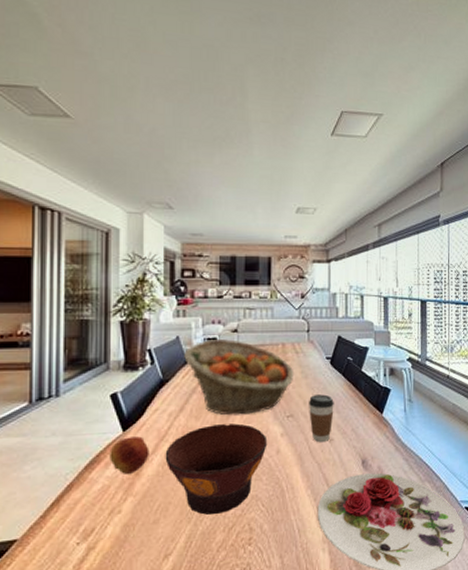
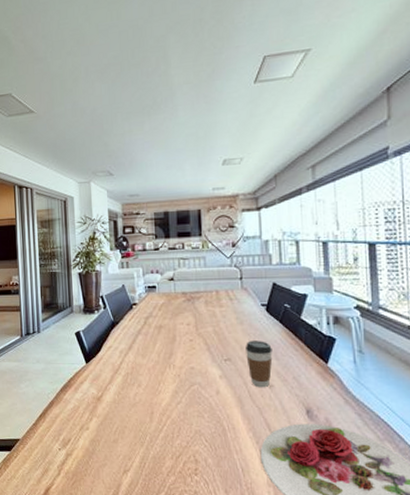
fruit: present [110,436,149,474] -> none [77,368,107,399]
bowl: present [165,423,268,515] -> none [119,363,207,443]
fruit basket: present [184,339,293,415] -> none [129,287,229,356]

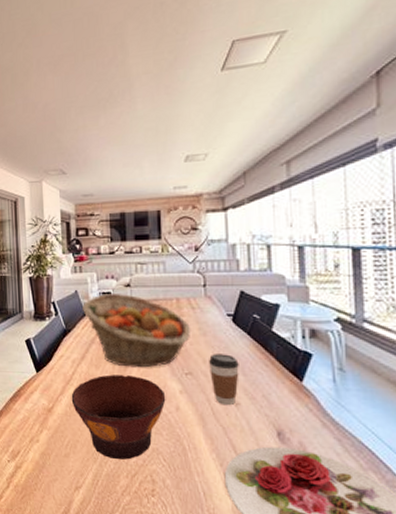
bowl: none [119,363,207,443] -> present [71,375,166,460]
fruit basket: none [129,287,229,356] -> present [82,294,190,368]

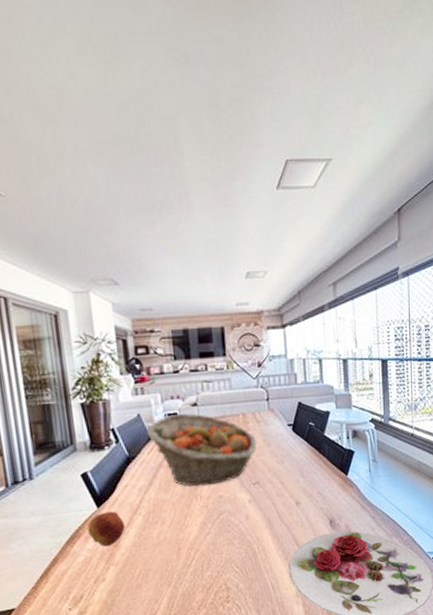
fruit: none [27,378,58,410] -> present [87,511,125,547]
bowl: present [71,375,166,460] -> none [139,493,237,578]
coffee cup: present [209,354,239,406] -> none [274,460,299,507]

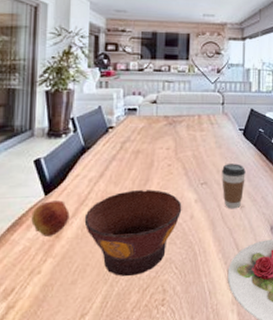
bowl: none [139,493,237,578] -> present [84,190,182,277]
fruit basket: present [147,413,256,487] -> none [105,110,208,182]
coffee cup: none [274,460,299,507] -> present [222,163,246,209]

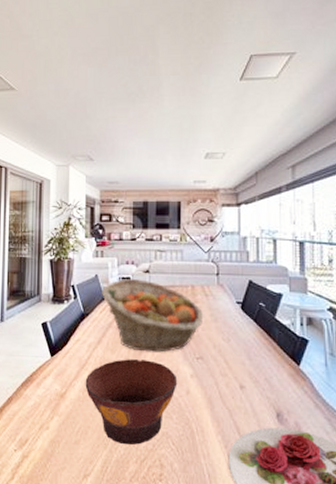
fruit: present [31,200,70,236] -> none [40,362,72,395]
fruit basket: none [105,110,208,182] -> present [102,279,203,352]
coffee cup: present [222,163,246,209] -> none [219,339,245,389]

